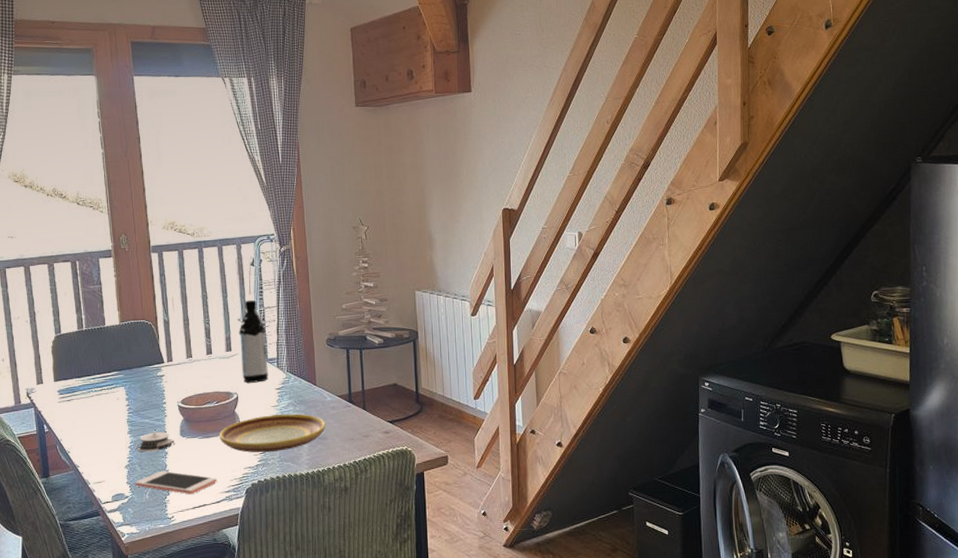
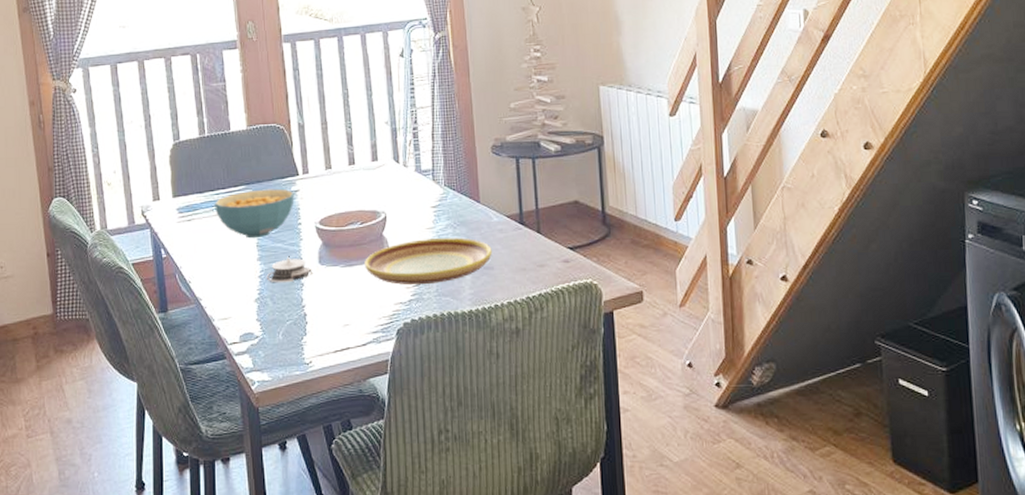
cereal bowl: none [91,374,160,416] -> present [215,188,294,239]
cell phone: present [135,470,217,495] -> none [266,305,363,336]
water bottle: present [239,299,268,383] -> none [386,98,422,200]

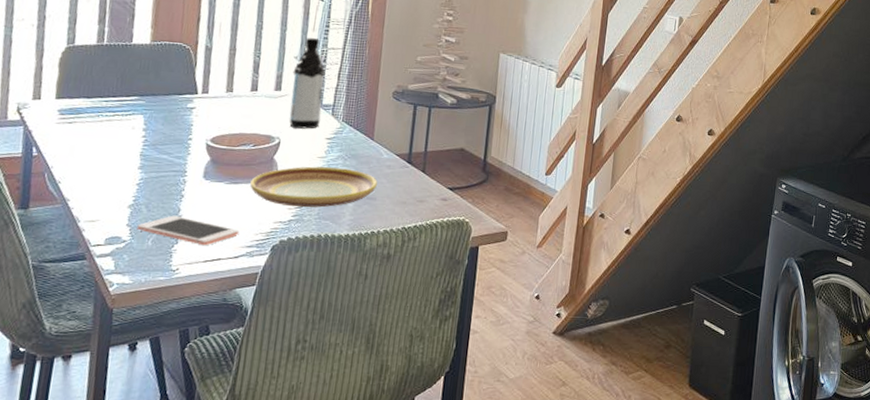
cereal bowl: present [215,188,294,239] -> none [101,102,190,148]
architectural model: present [266,256,312,283] -> none [145,168,195,193]
cell phone: none [266,305,363,336] -> present [137,215,240,246]
water bottle: none [386,98,422,200] -> present [289,37,326,129]

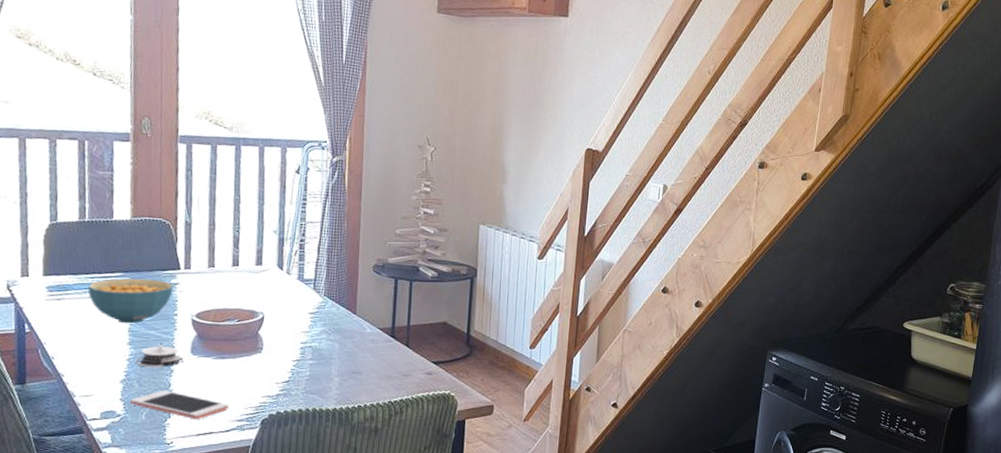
cereal bowl: none [101,102,190,148] -> present [88,278,174,324]
architectural model: none [145,168,195,193] -> present [135,343,183,368]
plate: present [250,166,378,208] -> none [237,341,362,382]
water bottle: present [289,37,326,129] -> none [271,211,305,304]

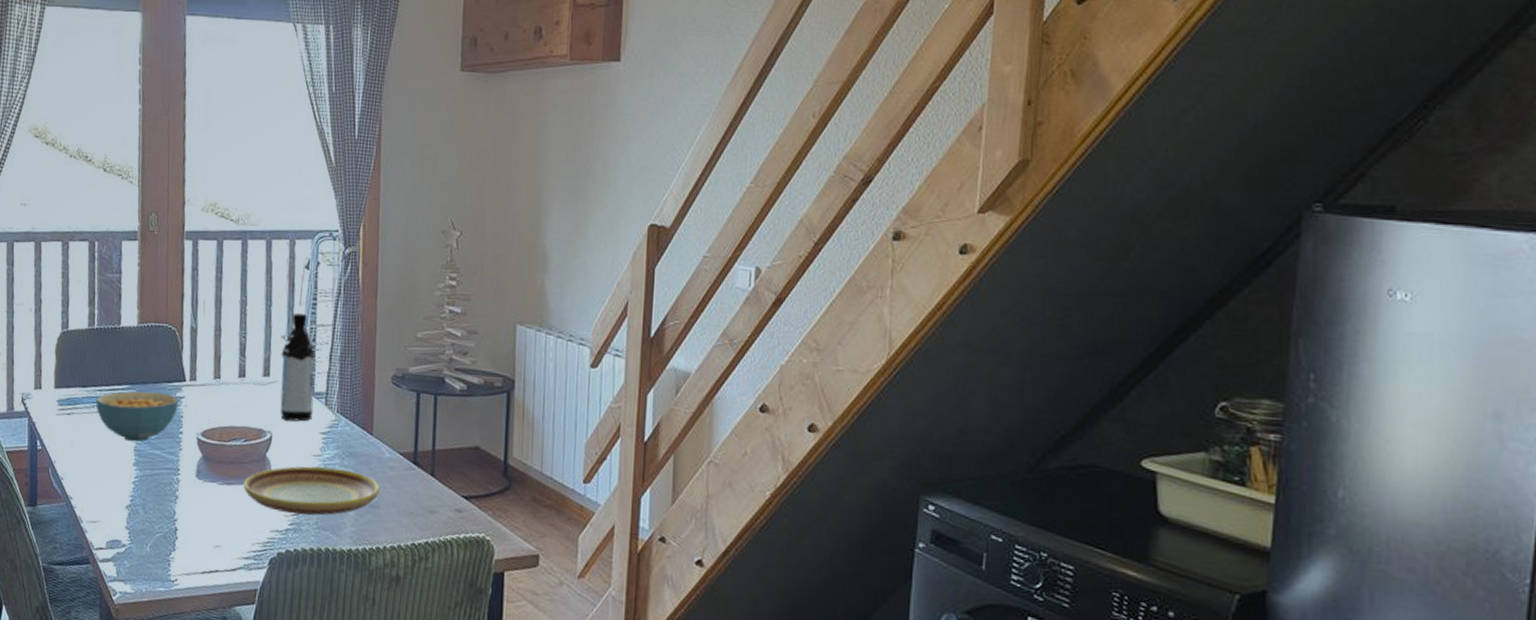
cell phone: present [130,390,229,420] -> none [135,518,236,555]
architectural model: present [135,343,183,368] -> none [140,465,188,493]
plate: none [237,341,362,382] -> present [243,466,380,516]
water bottle: none [271,211,305,304] -> present [280,312,316,422]

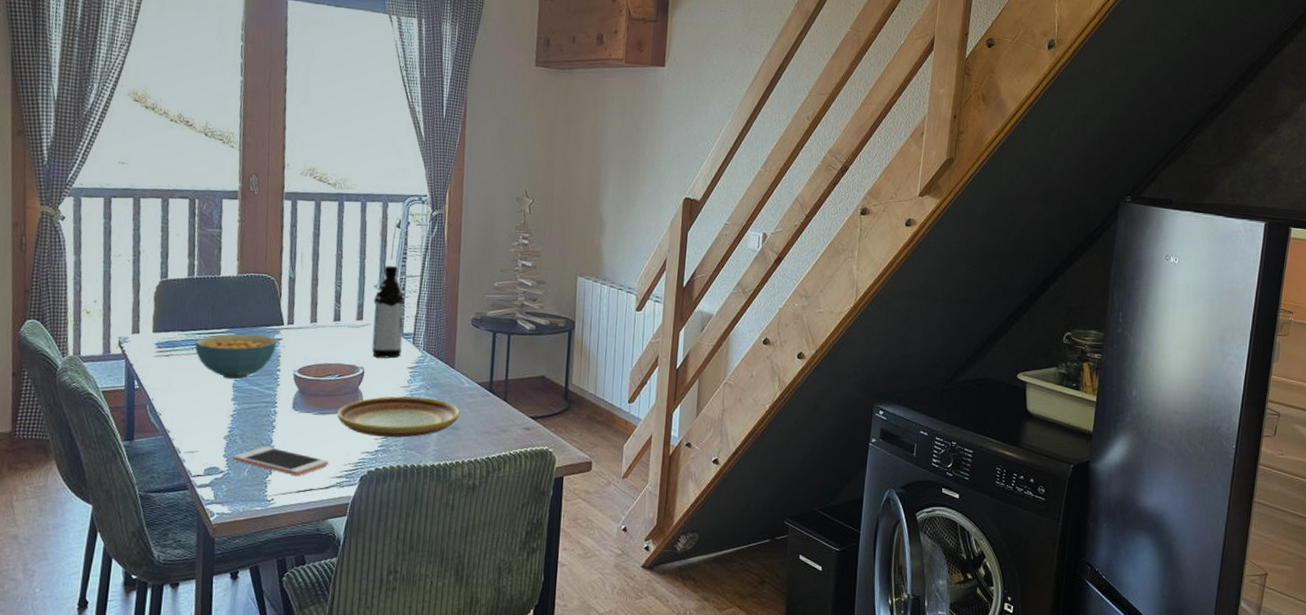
cell phone: none [135,518,236,555] -> present [233,446,329,477]

